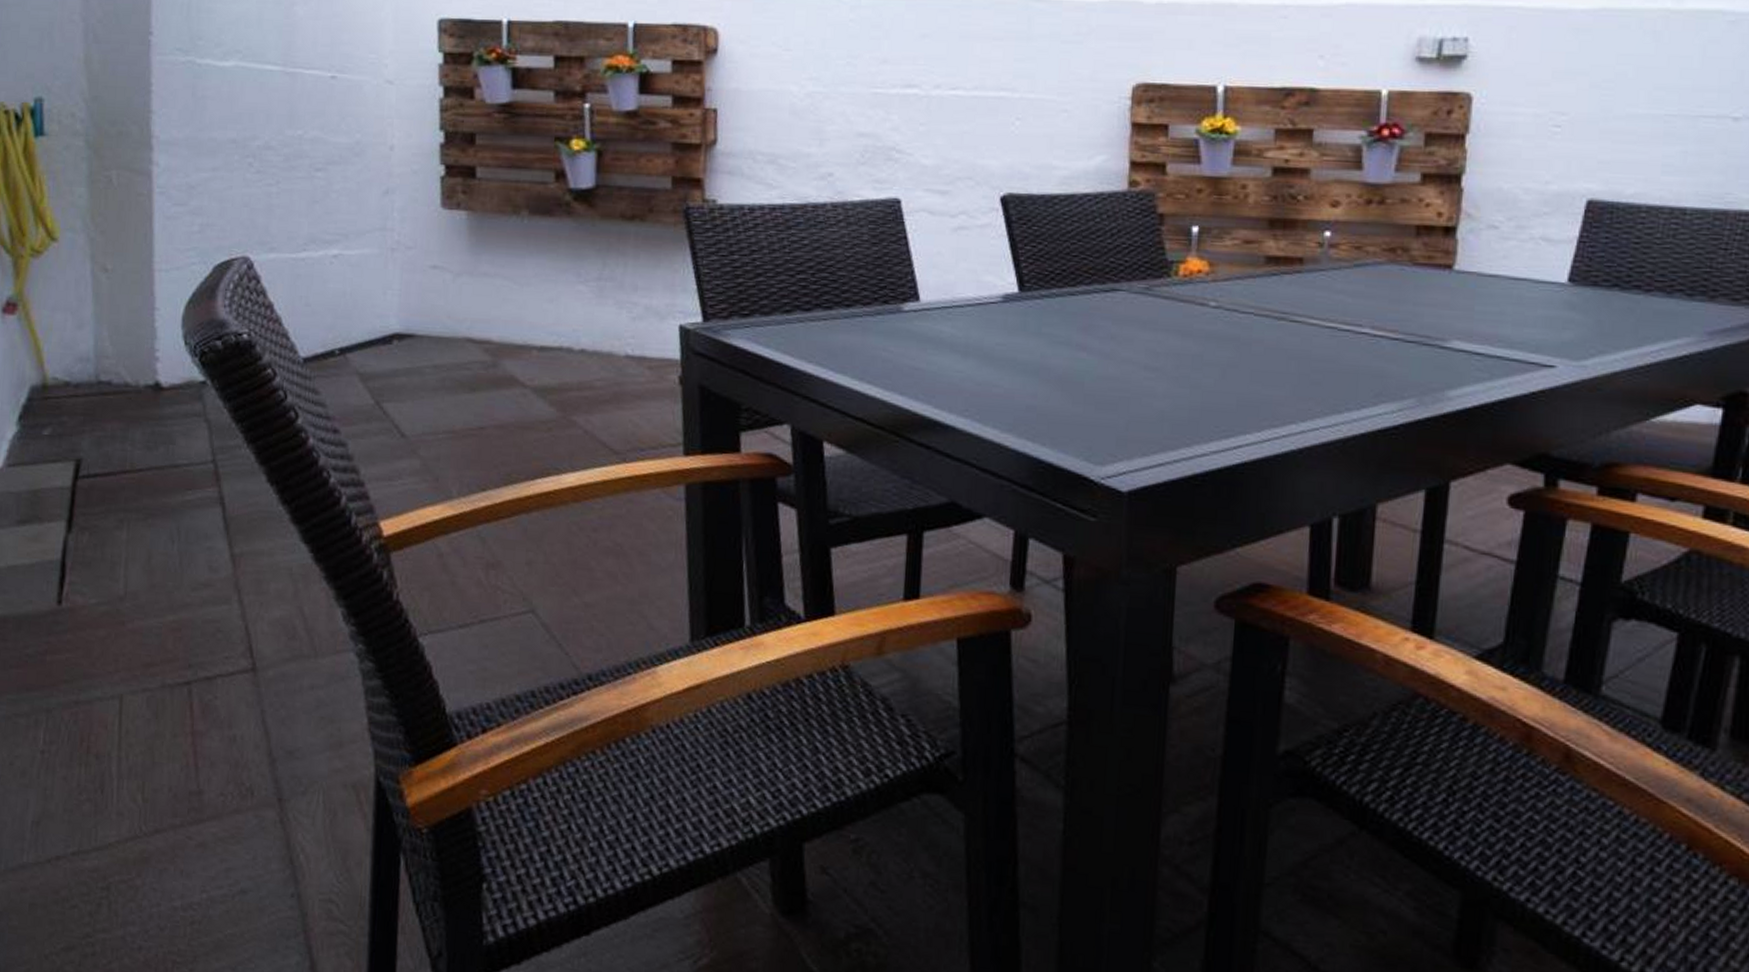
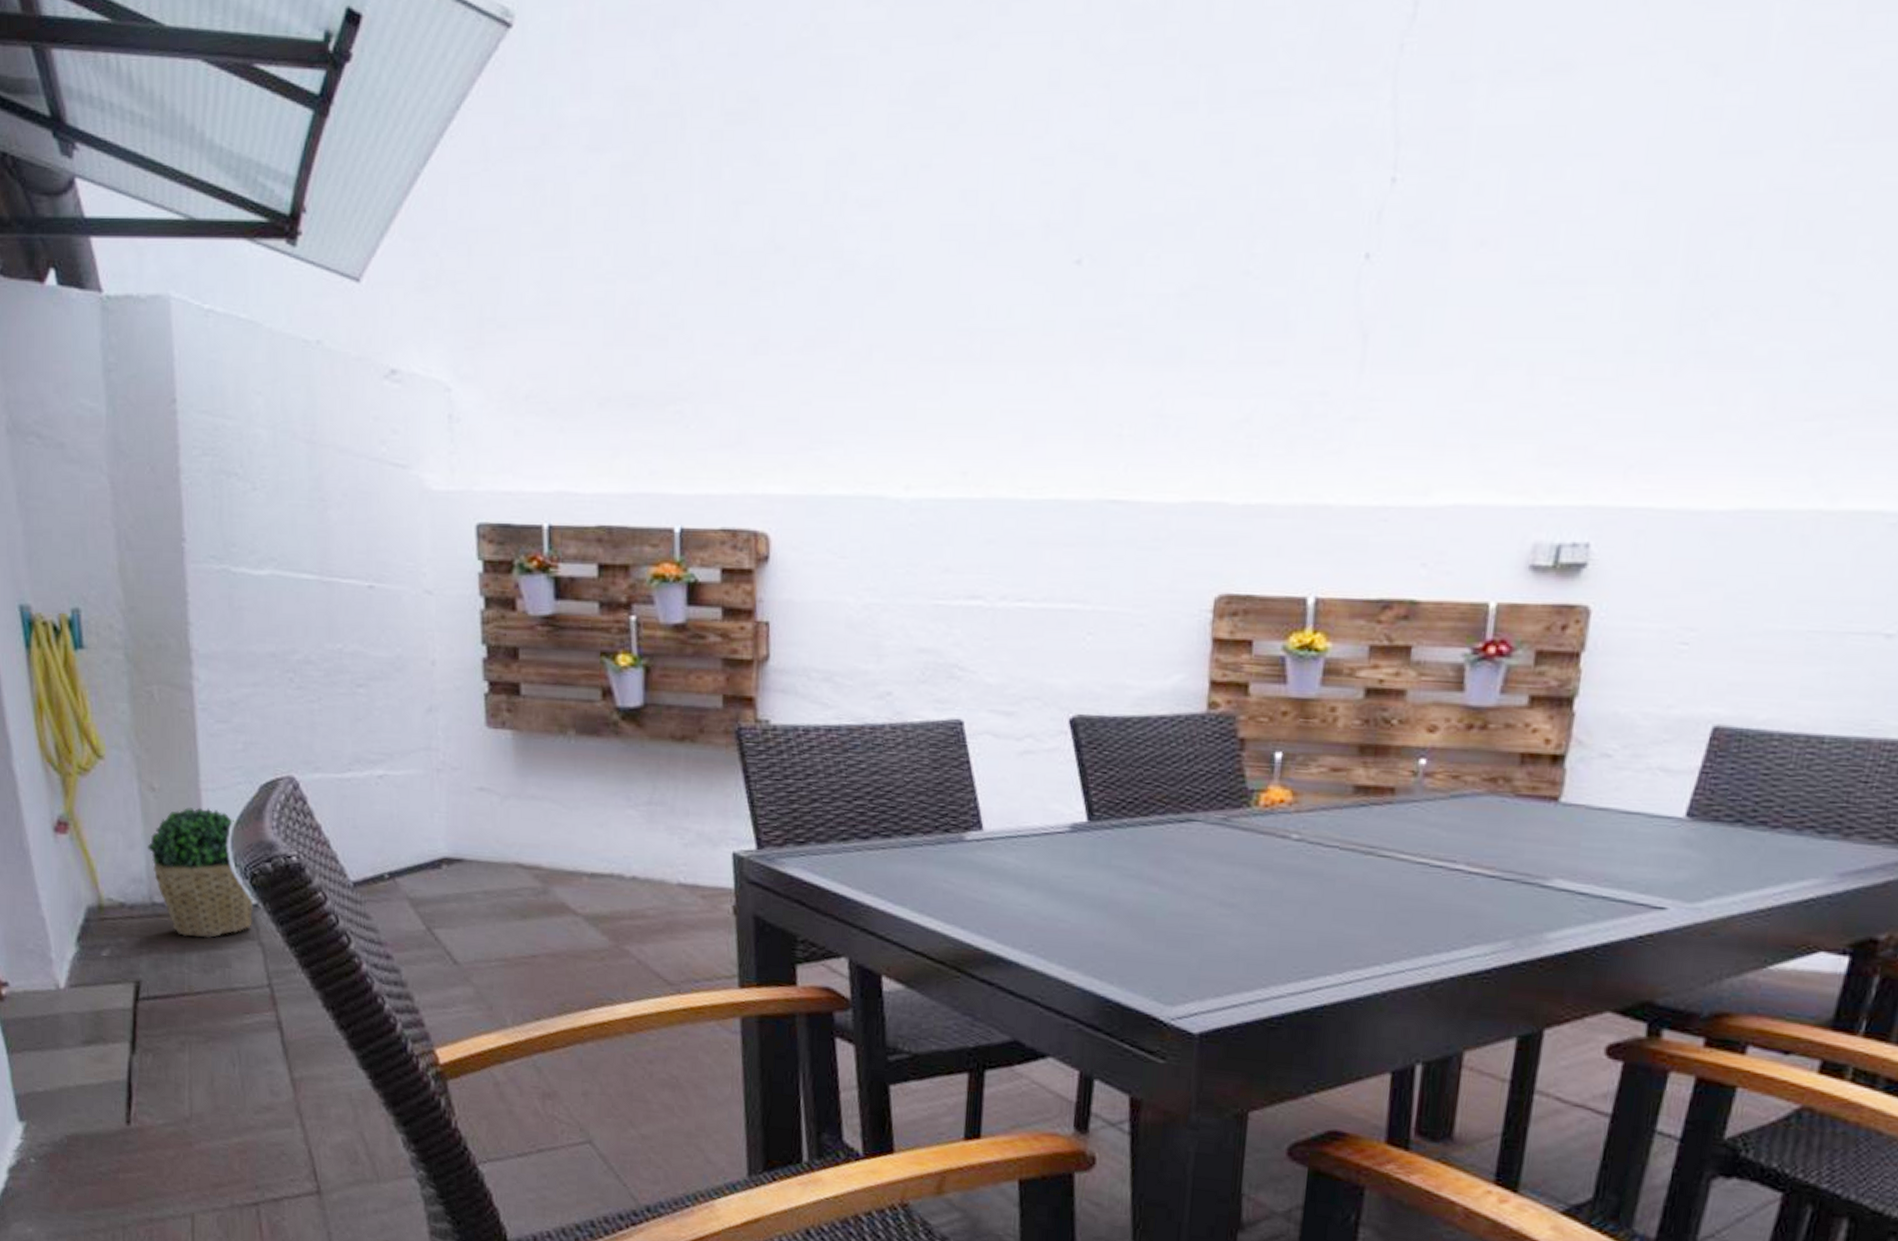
potted plant: none [96,287,201,416] -> present [147,807,253,939]

